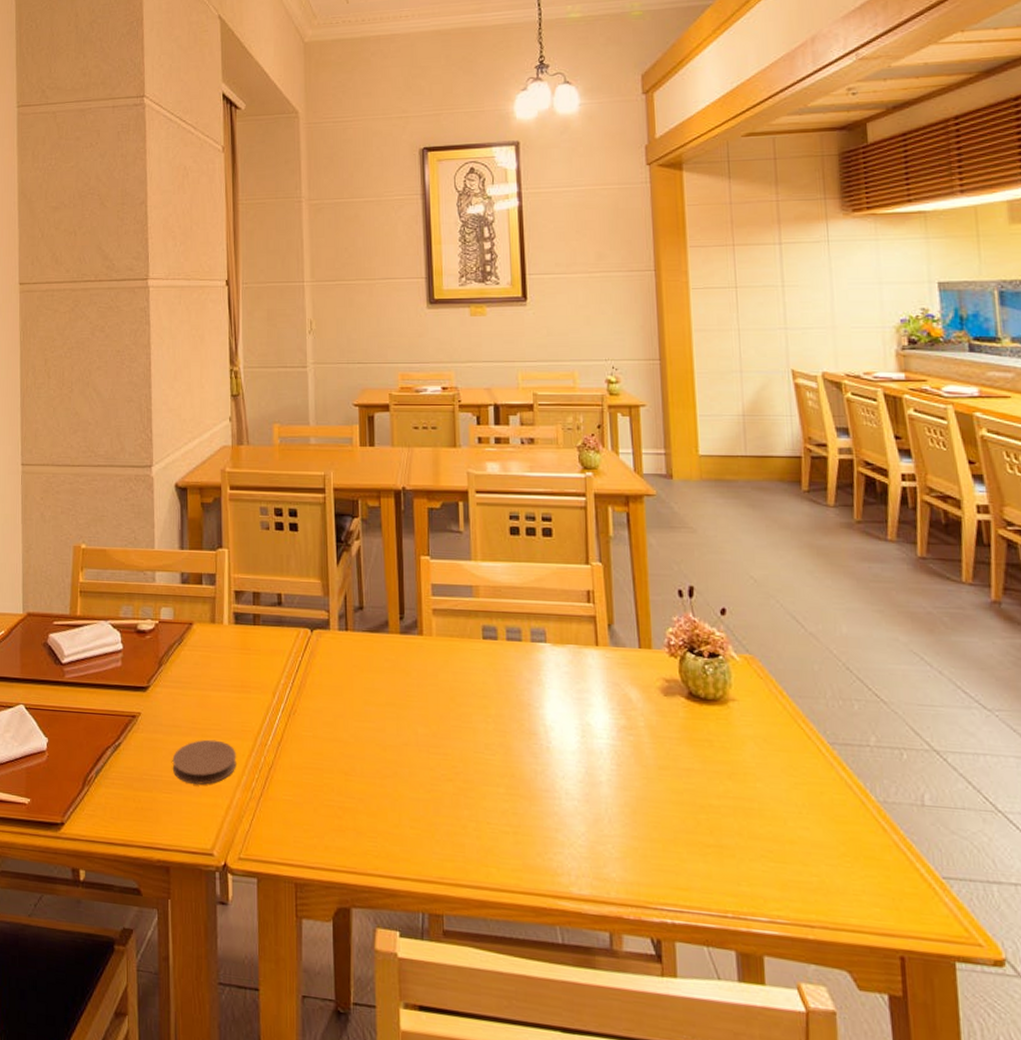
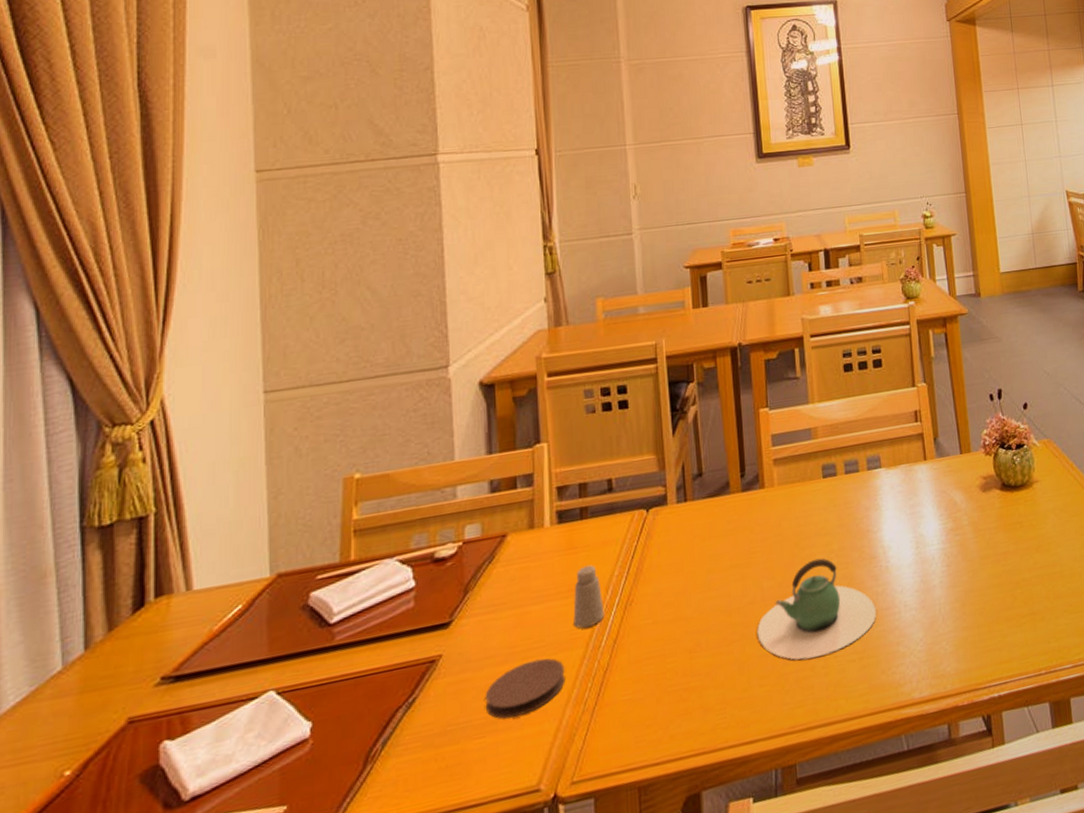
saltshaker: none [245,668,271,724] -> present [573,565,605,629]
teapot: none [410,718,534,818] -> present [757,558,876,660]

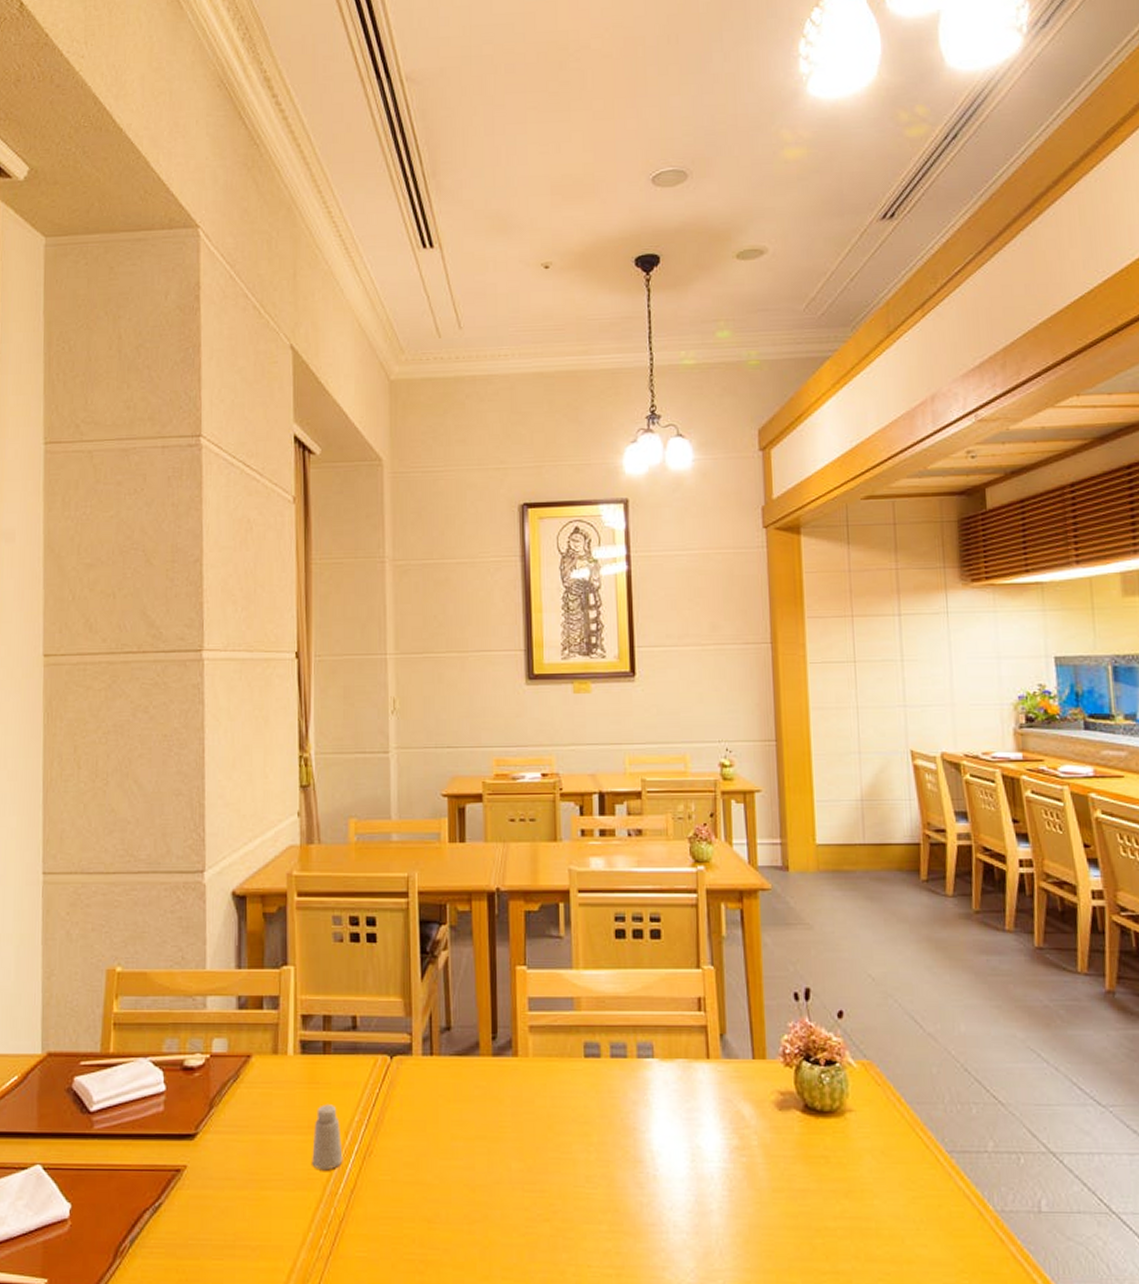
coaster: present [485,658,565,719] -> none [224,1192,301,1246]
teapot: present [757,558,876,660] -> none [502,1149,639,1261]

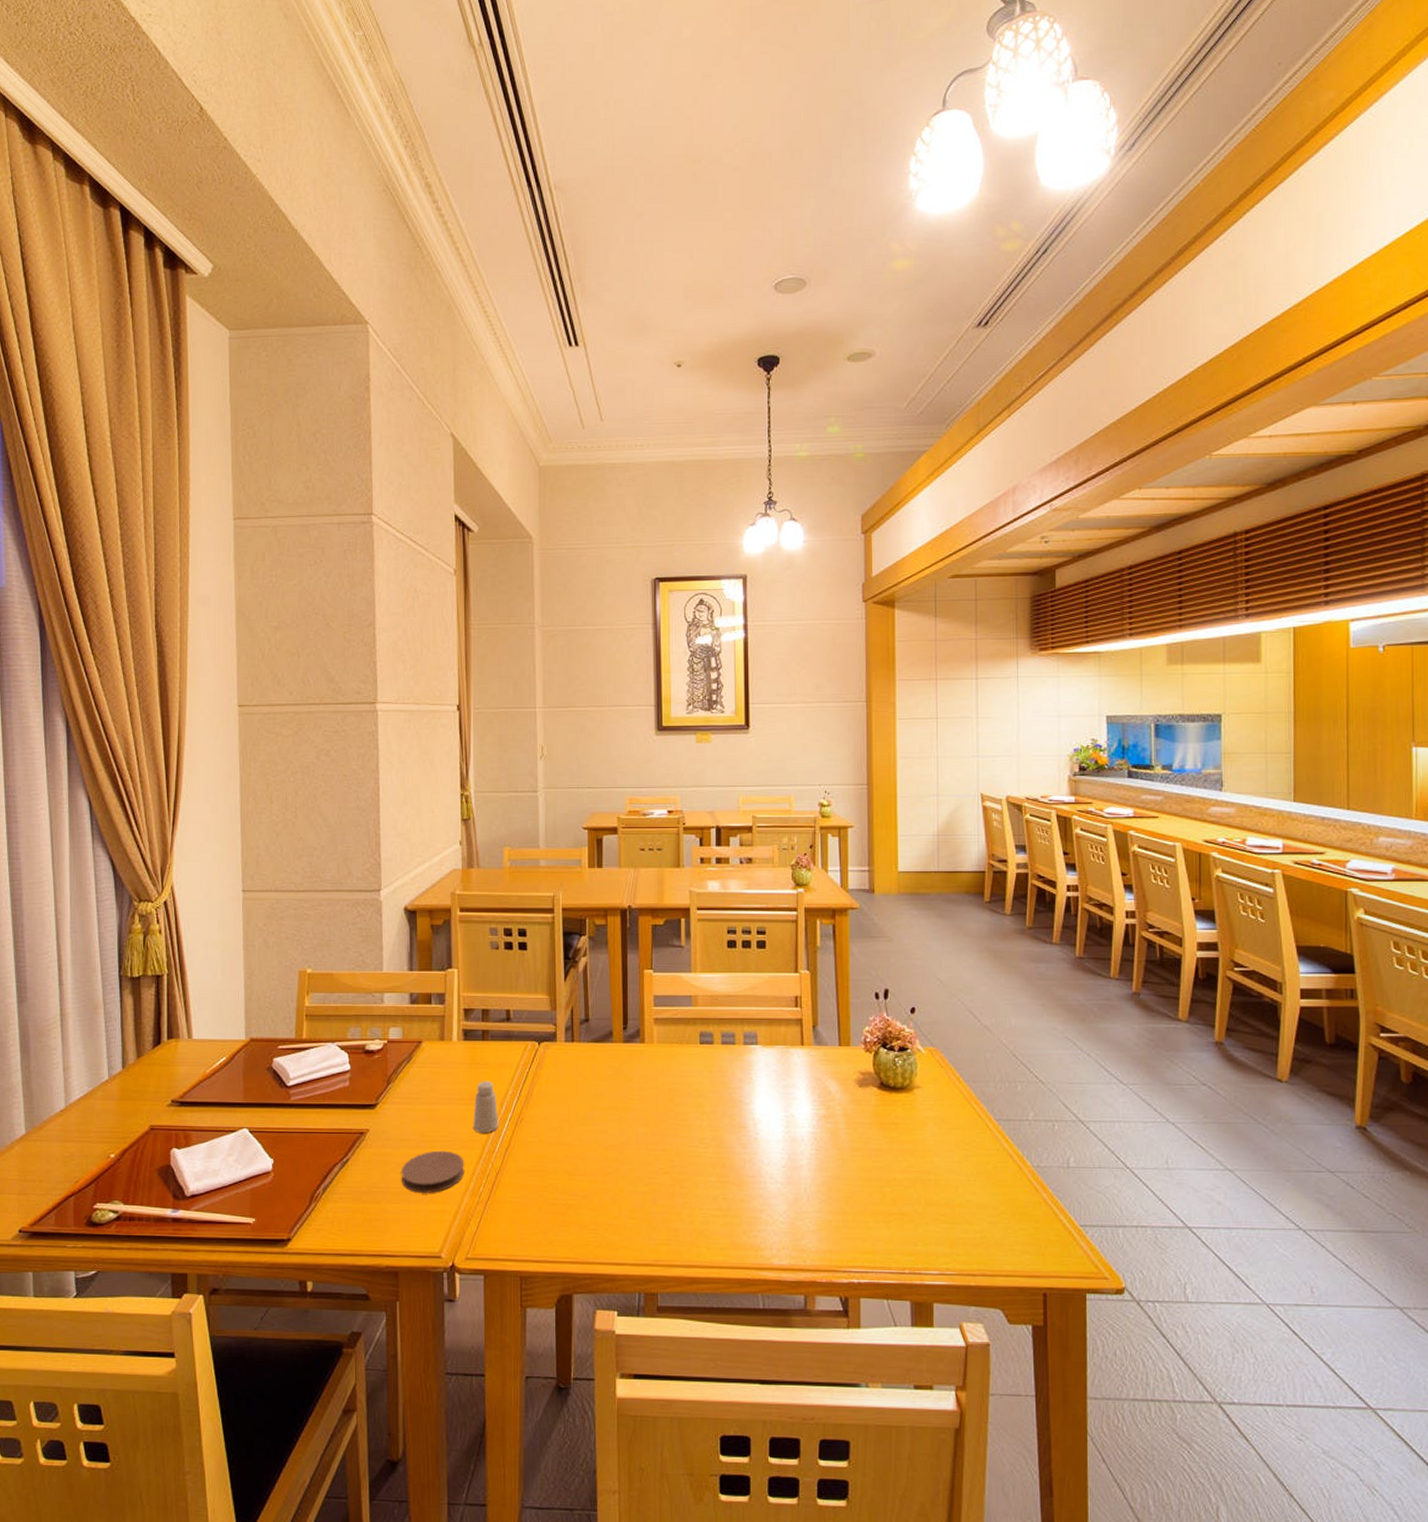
coaster: none [224,1192,301,1246] -> present [401,1150,465,1193]

